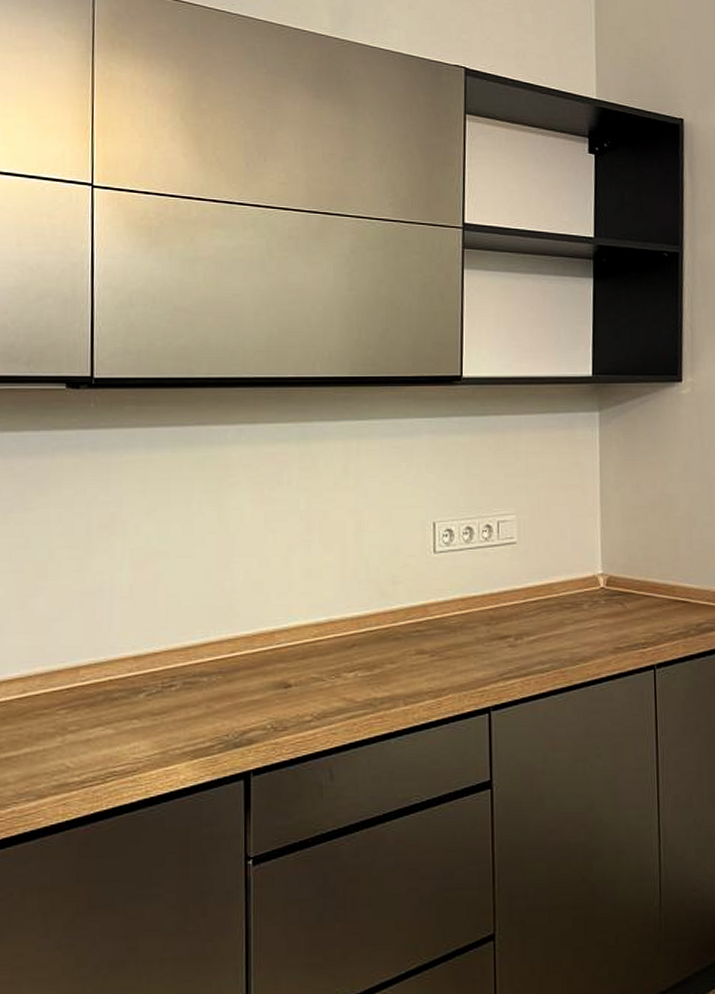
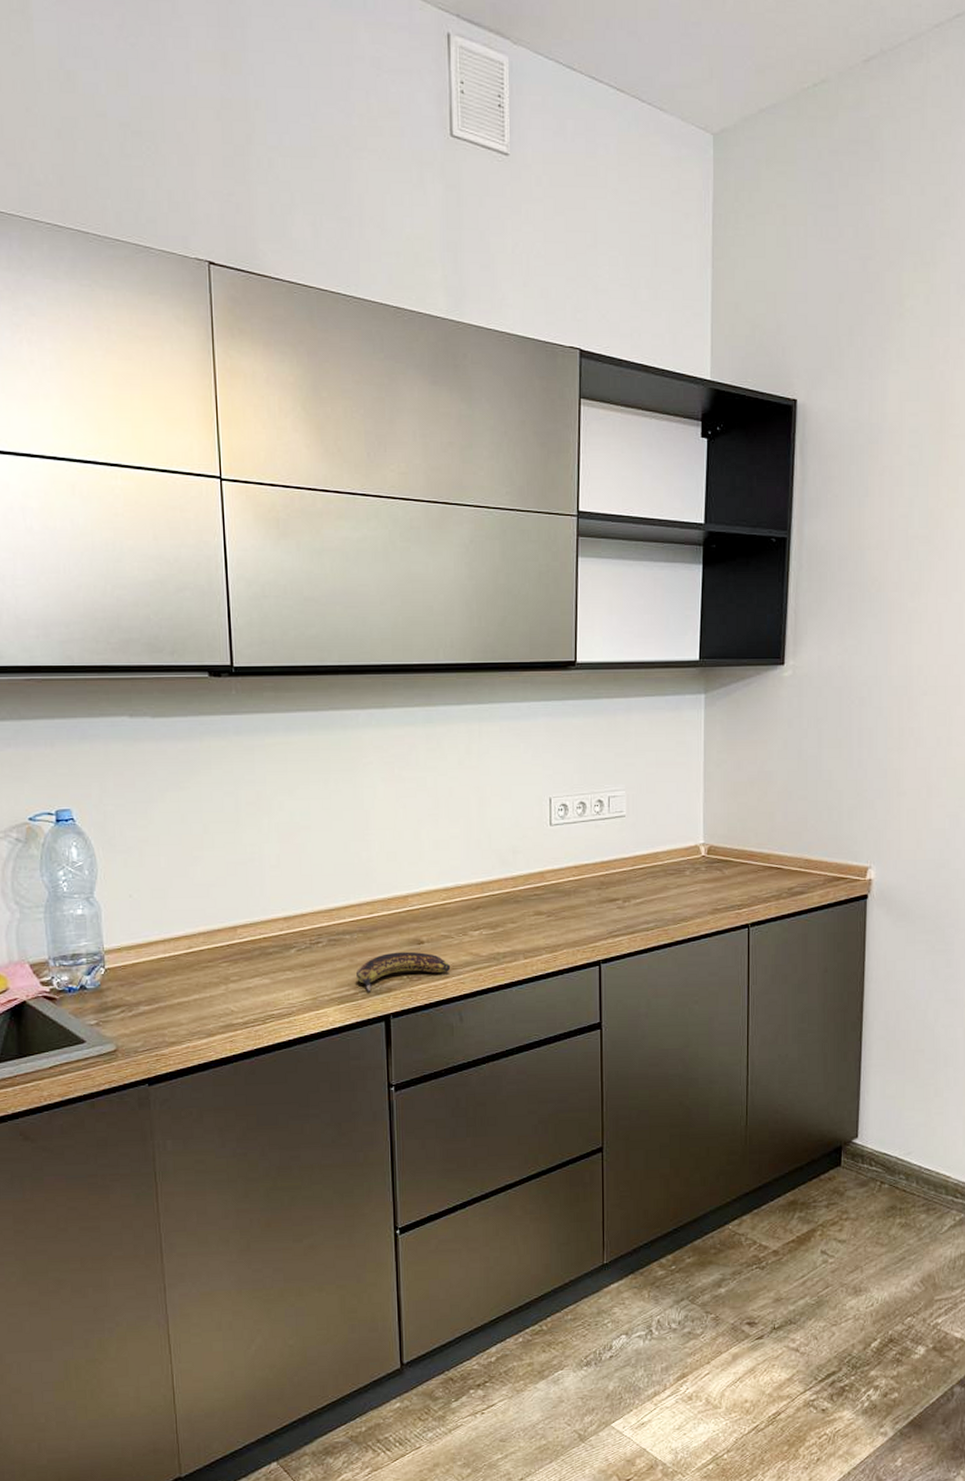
banana: none [212,696,321,746] -> present [355,951,451,993]

